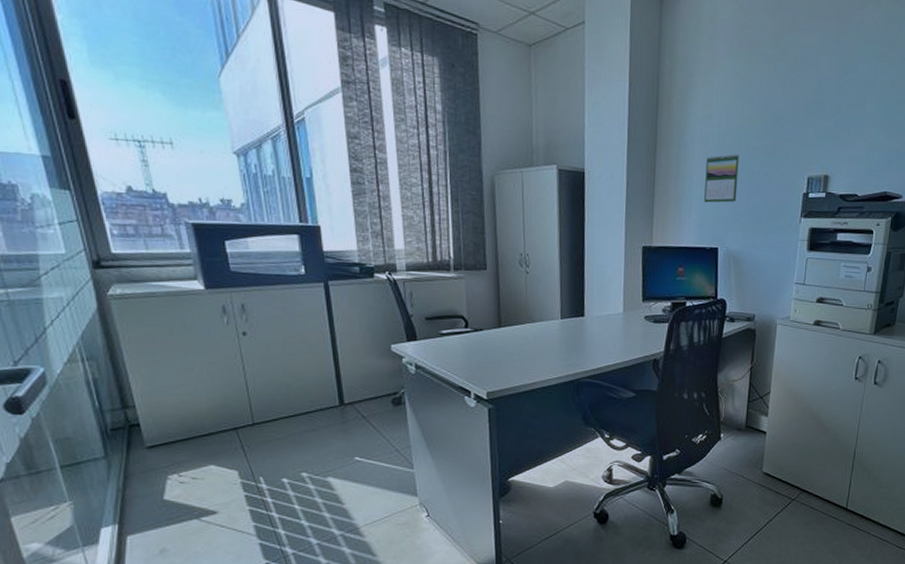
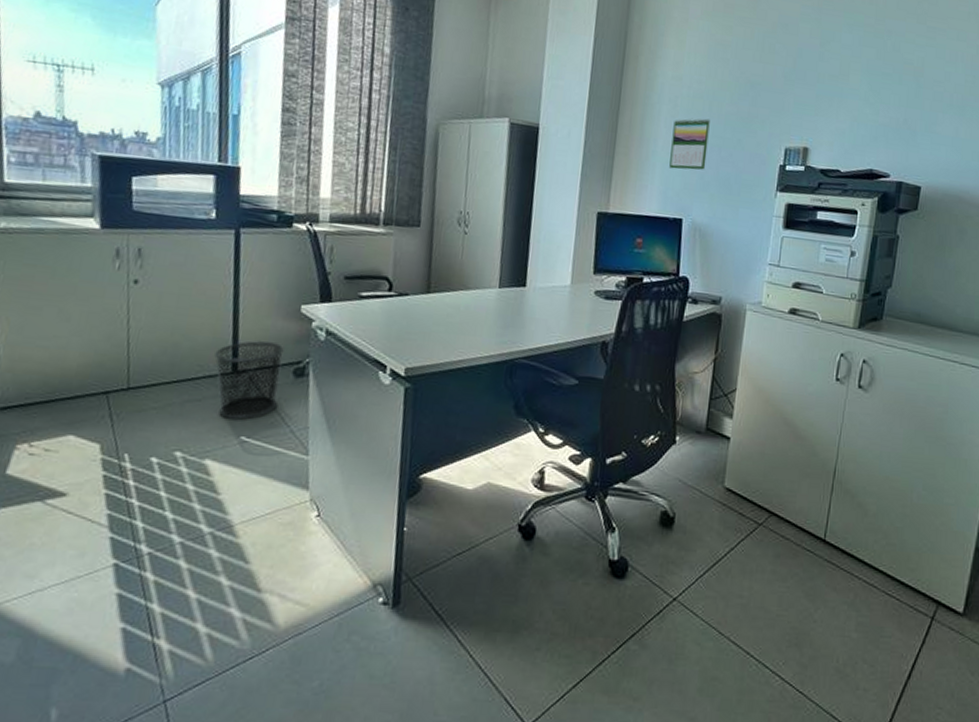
trash can: none [323,376,381,443] -> present [214,340,284,420]

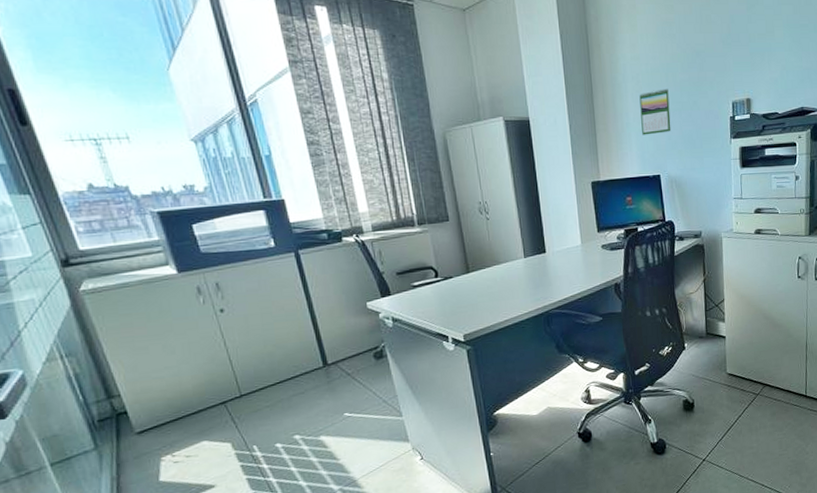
trash can: present [214,340,284,420] -> none [305,336,367,402]

